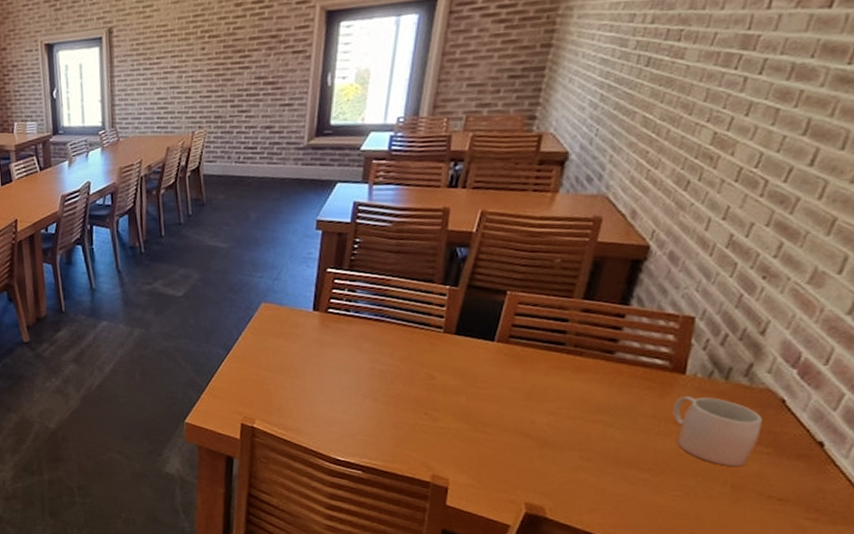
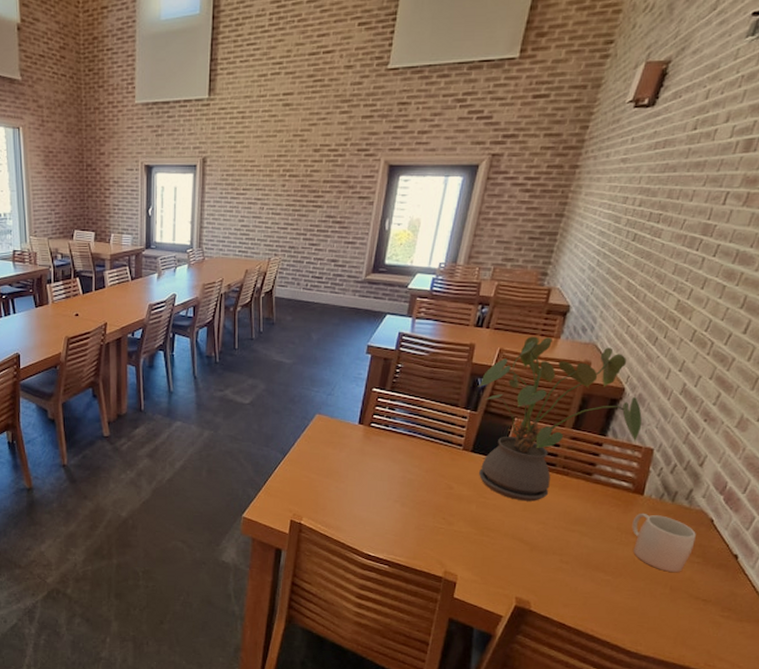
house plant: none [456,192,677,389] -> present [477,336,642,501]

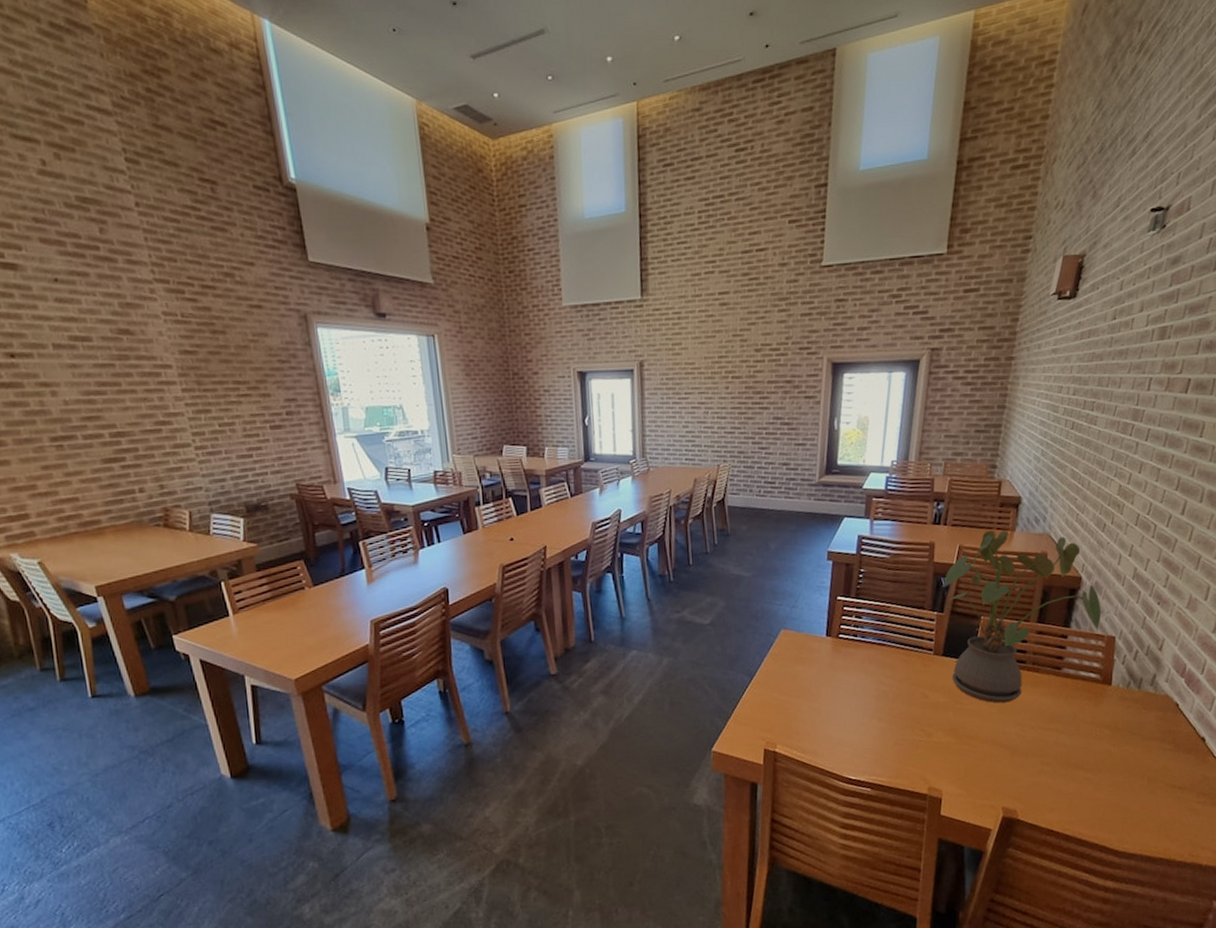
mug: present [632,513,696,572] -> none [1104,703,1165,762]

